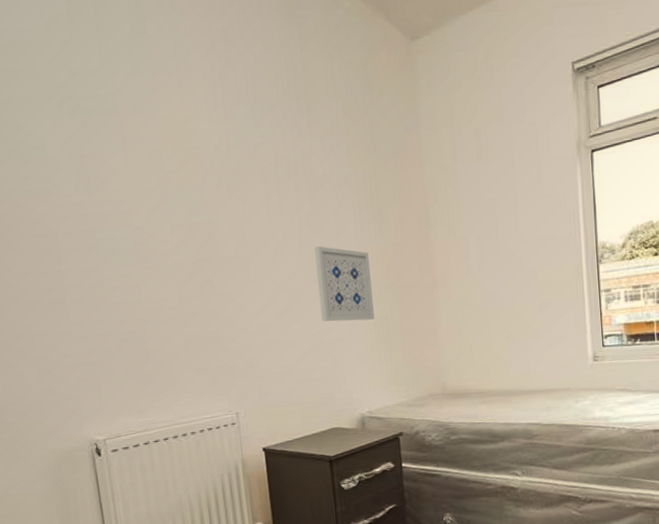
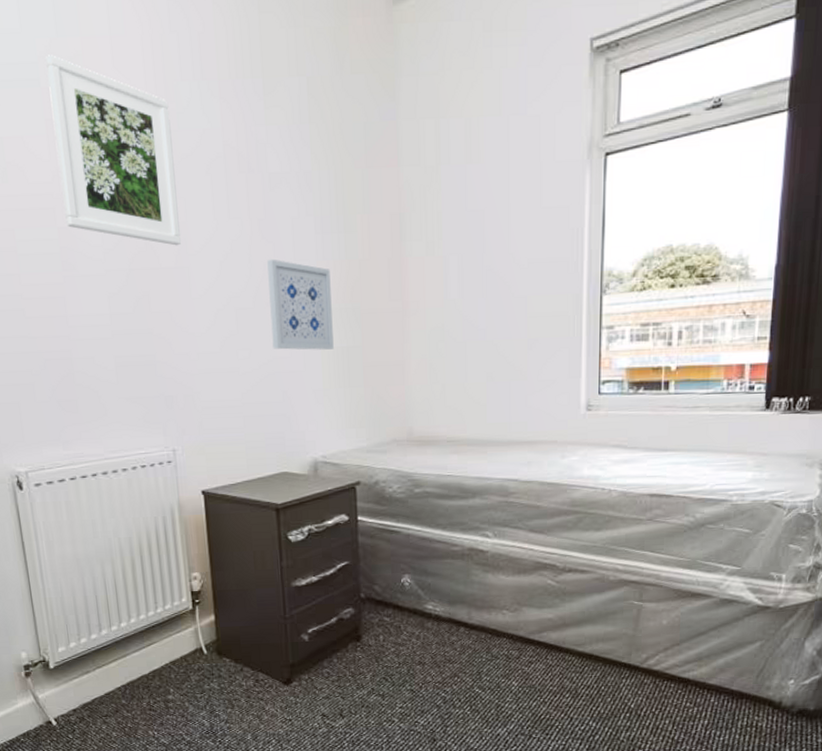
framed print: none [123,88,241,239] -> present [46,55,182,246]

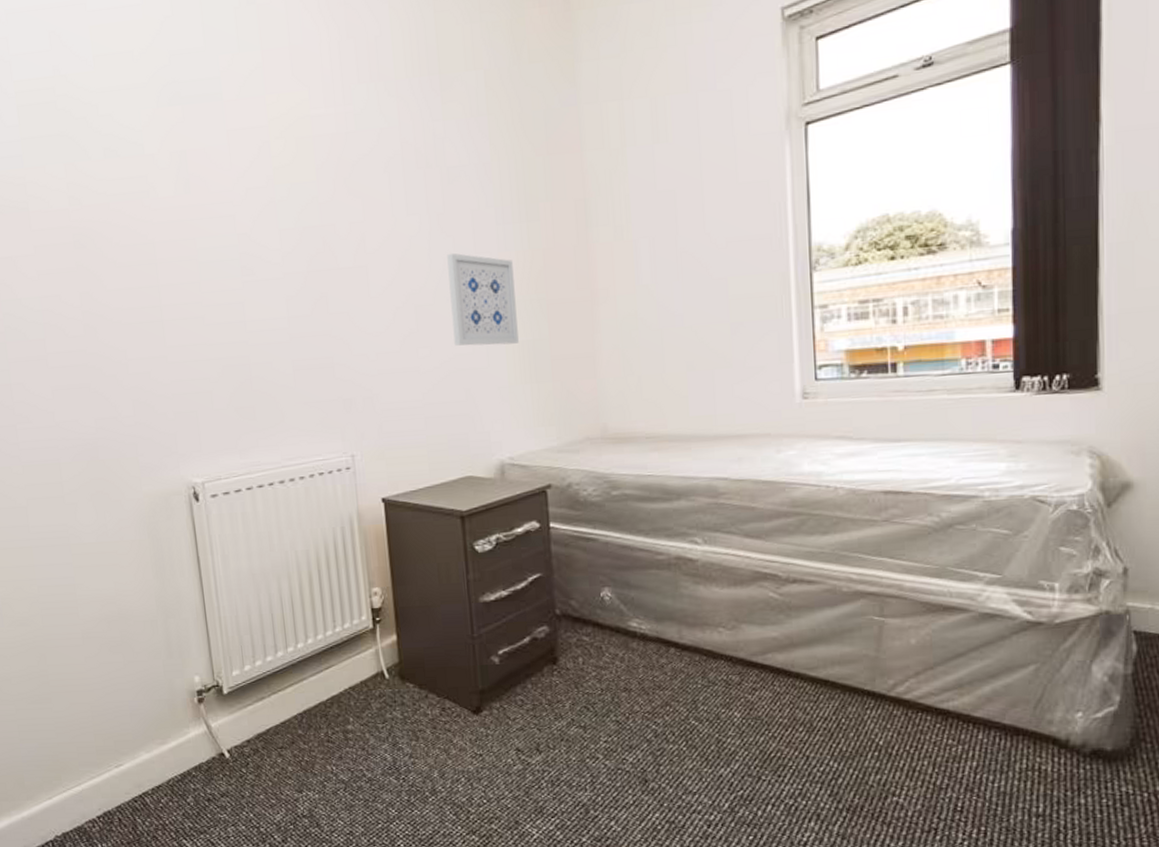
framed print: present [46,55,182,246] -> none [228,69,360,245]

